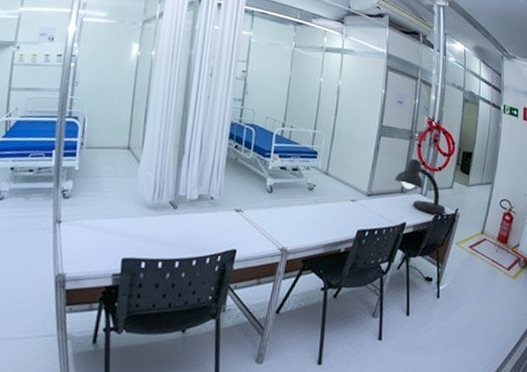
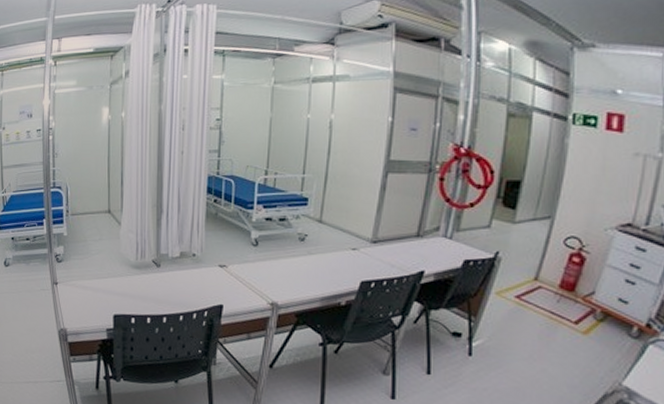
desk lamp: present [395,158,446,215] -> none [408,195,480,260]

